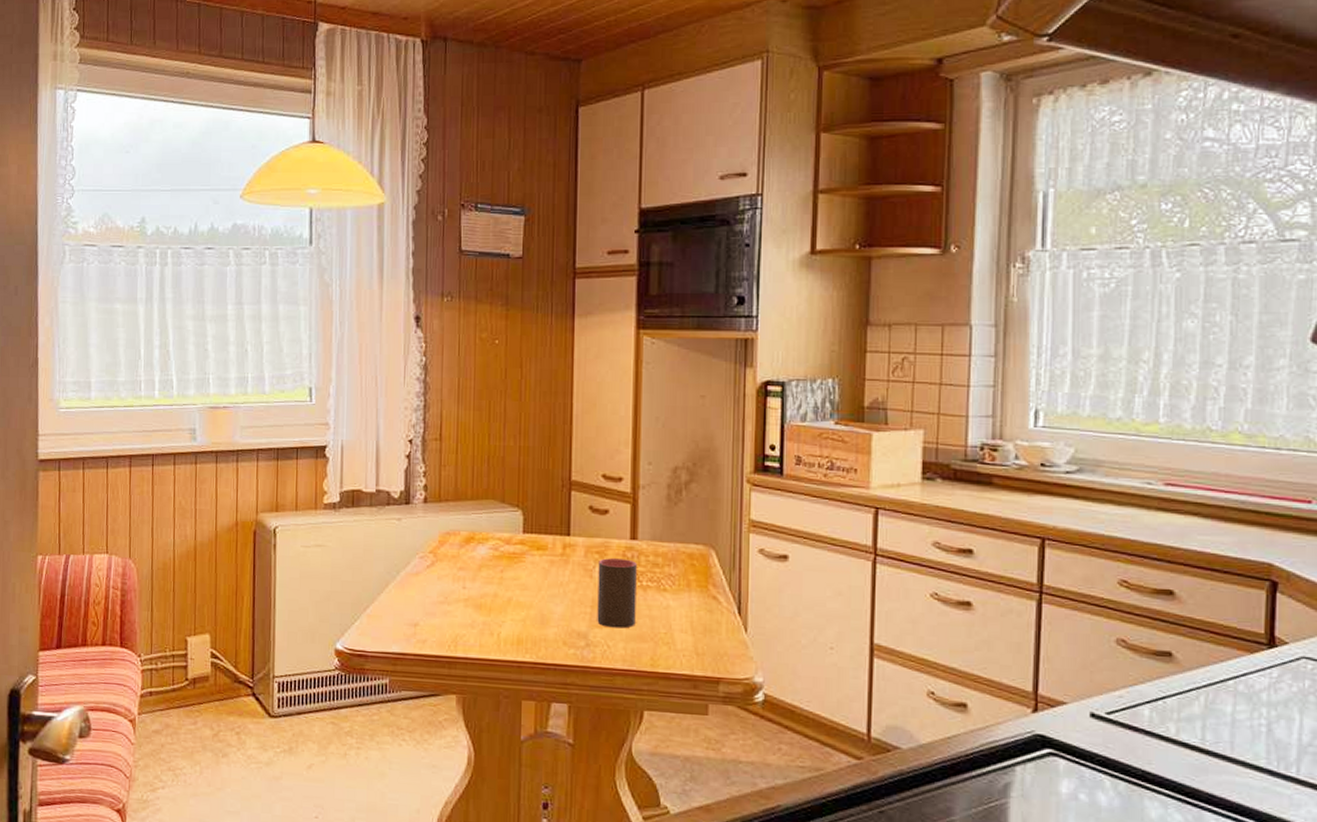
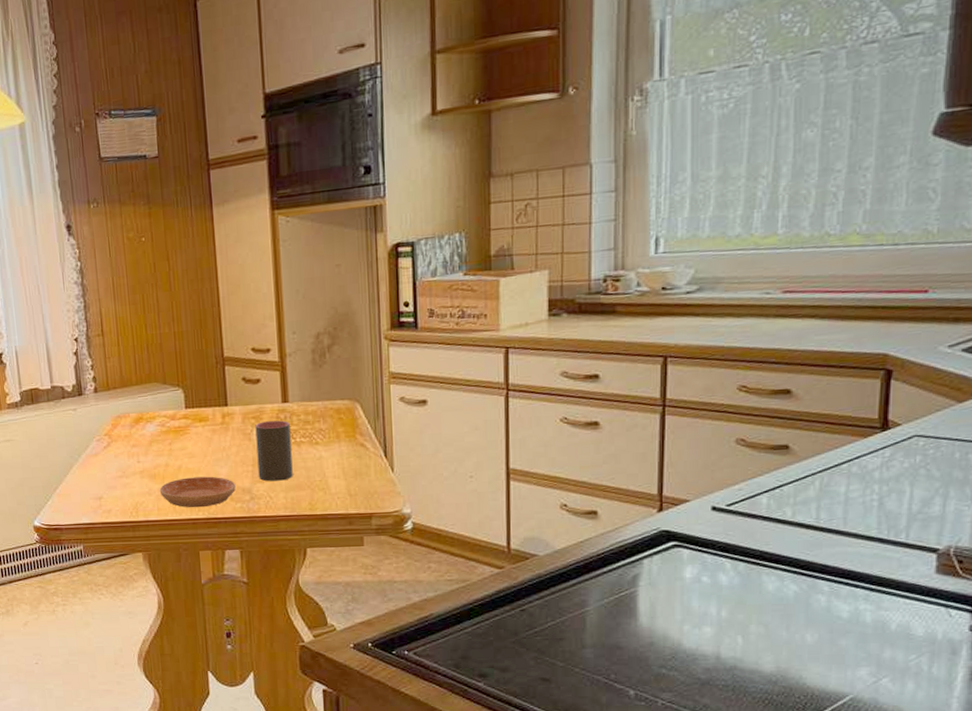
saucer: none [484,612,570,650] -> present [159,476,236,508]

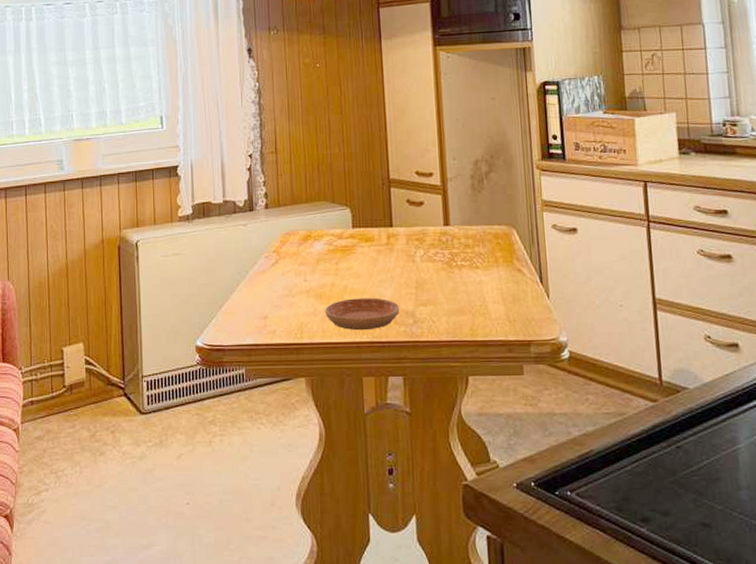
cup: present [255,420,293,481] -> none [418,243,455,305]

